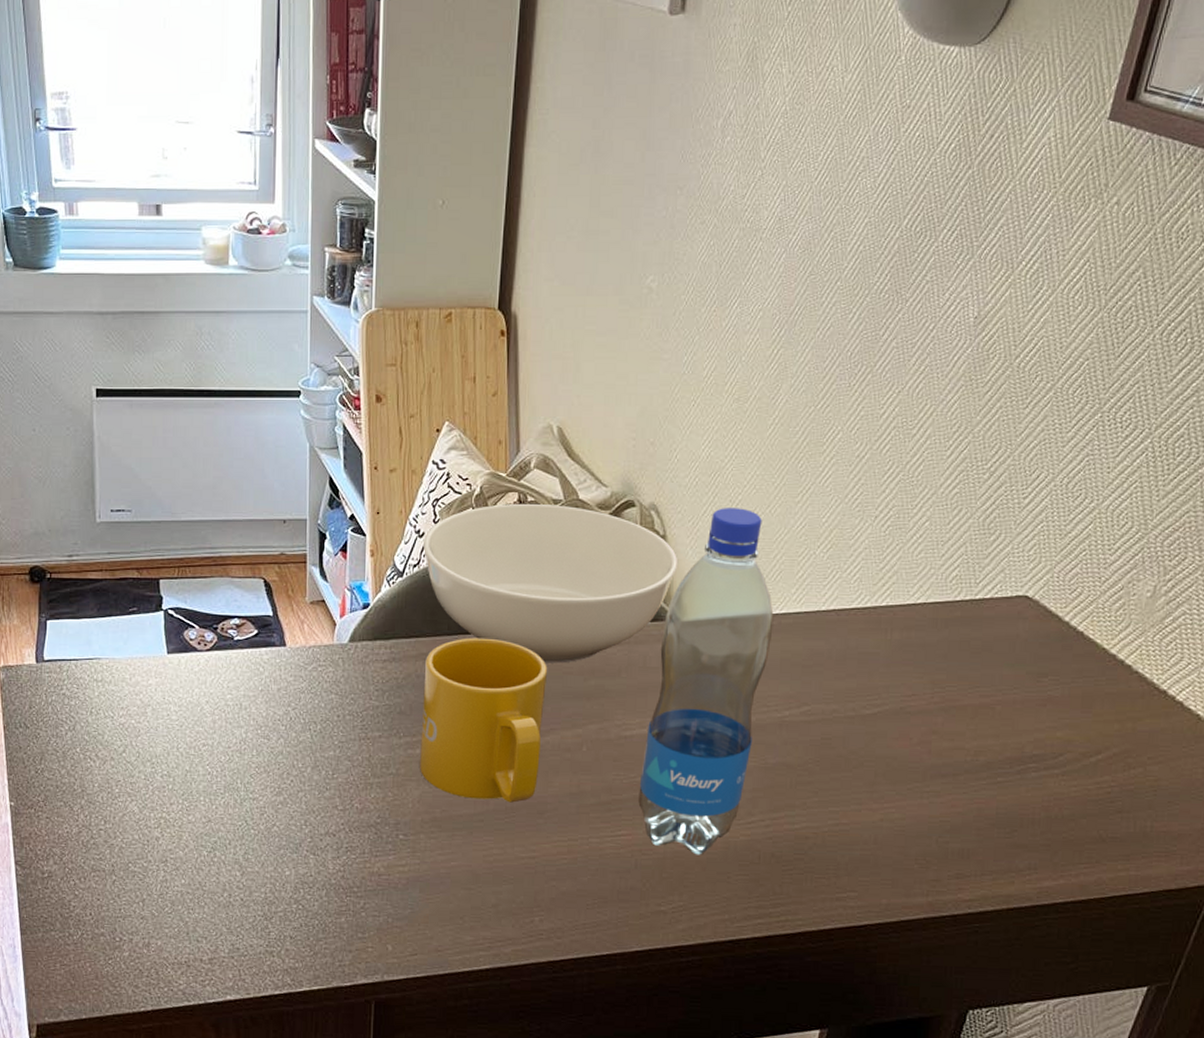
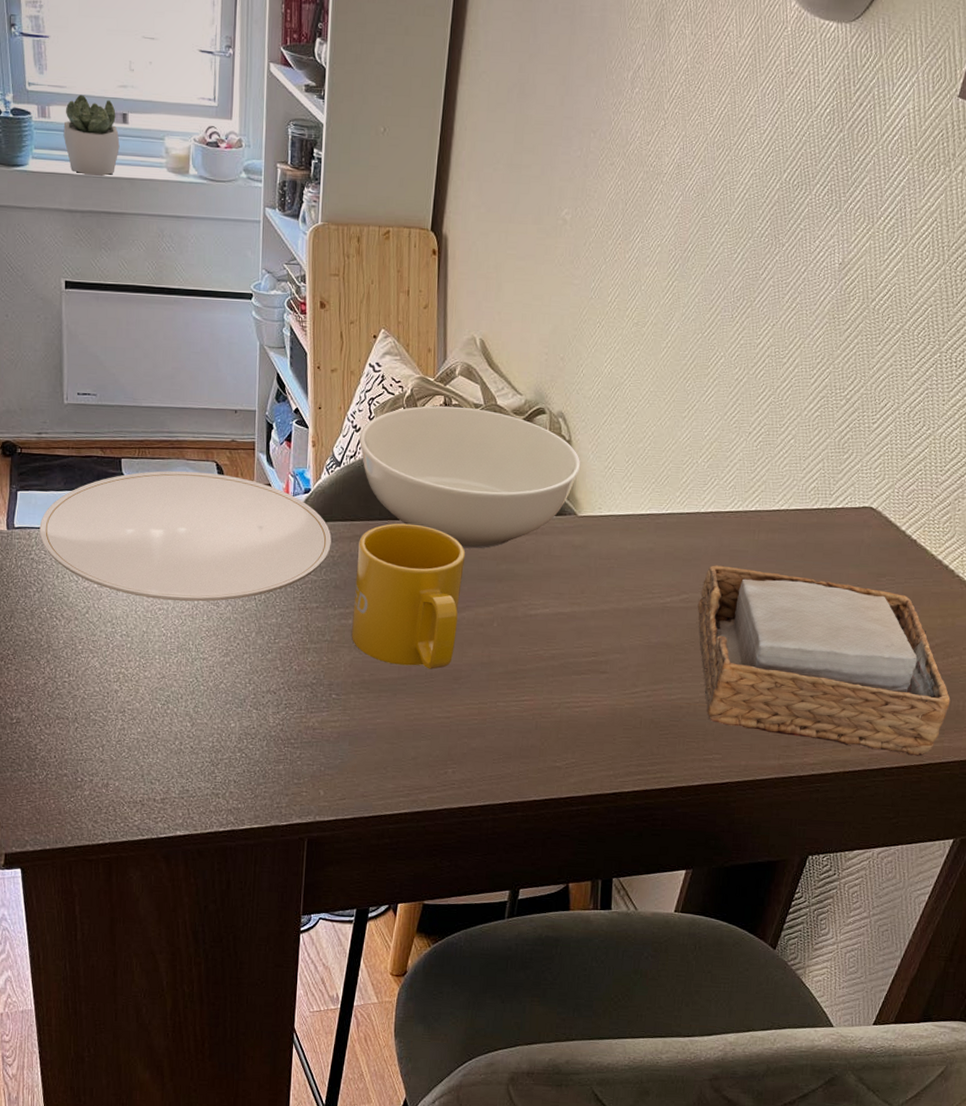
plate: none [71,590,394,735] -> present [39,470,332,602]
succulent plant: none [92,188,153,274] -> present [63,94,120,177]
bottle: present [638,508,774,855] -> none [540,419,661,720]
napkin holder: none [821,671,1135,888] -> present [697,565,951,757]

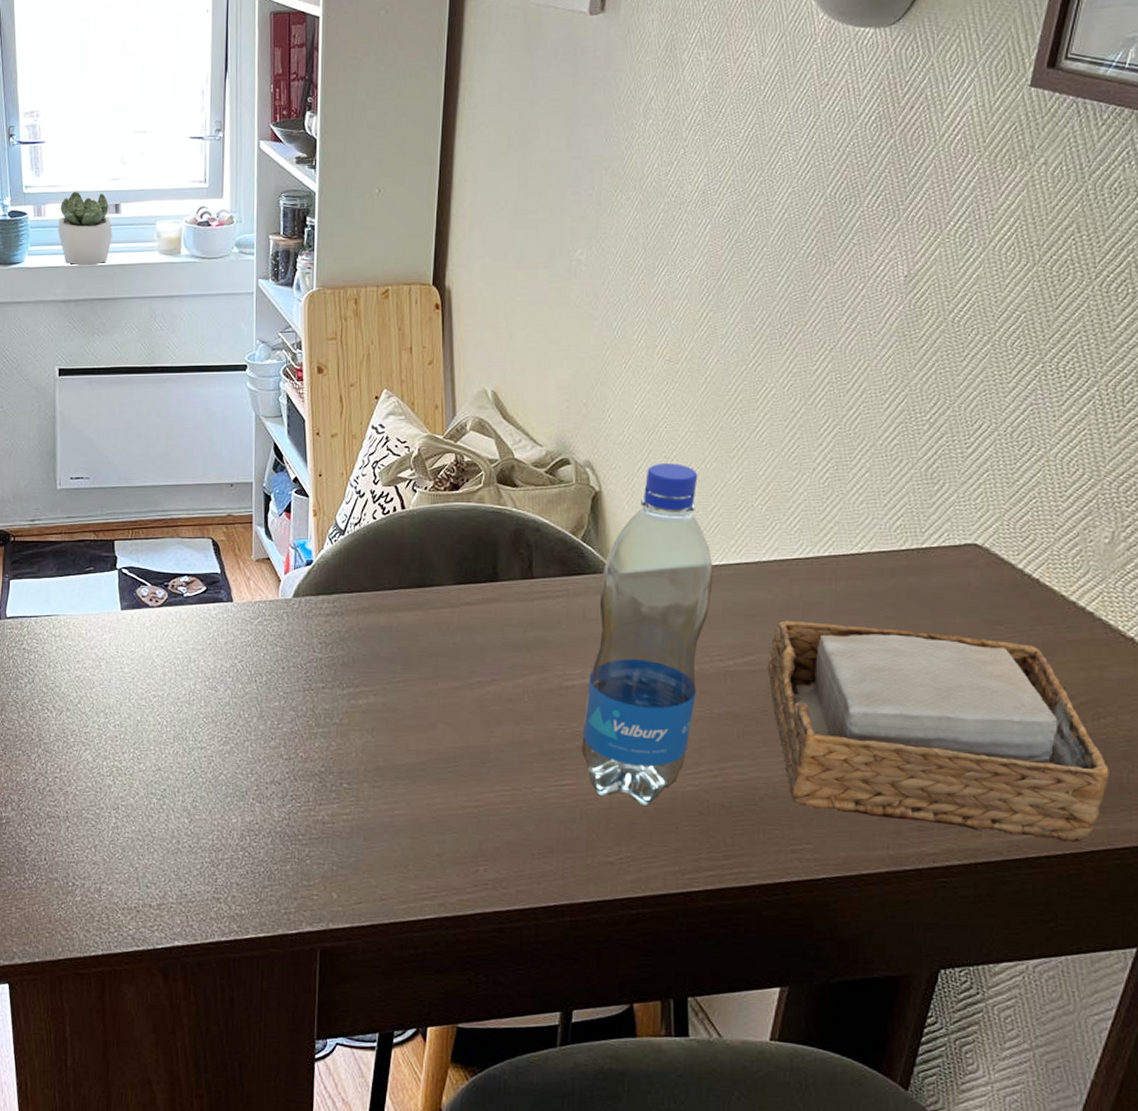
plate: present [39,470,332,602] -> none [31,549,337,687]
mug: present [351,523,466,669] -> none [362,592,488,752]
bowl: present [358,405,581,549] -> none [363,463,615,616]
bottle: none [540,419,661,720] -> present [582,463,713,805]

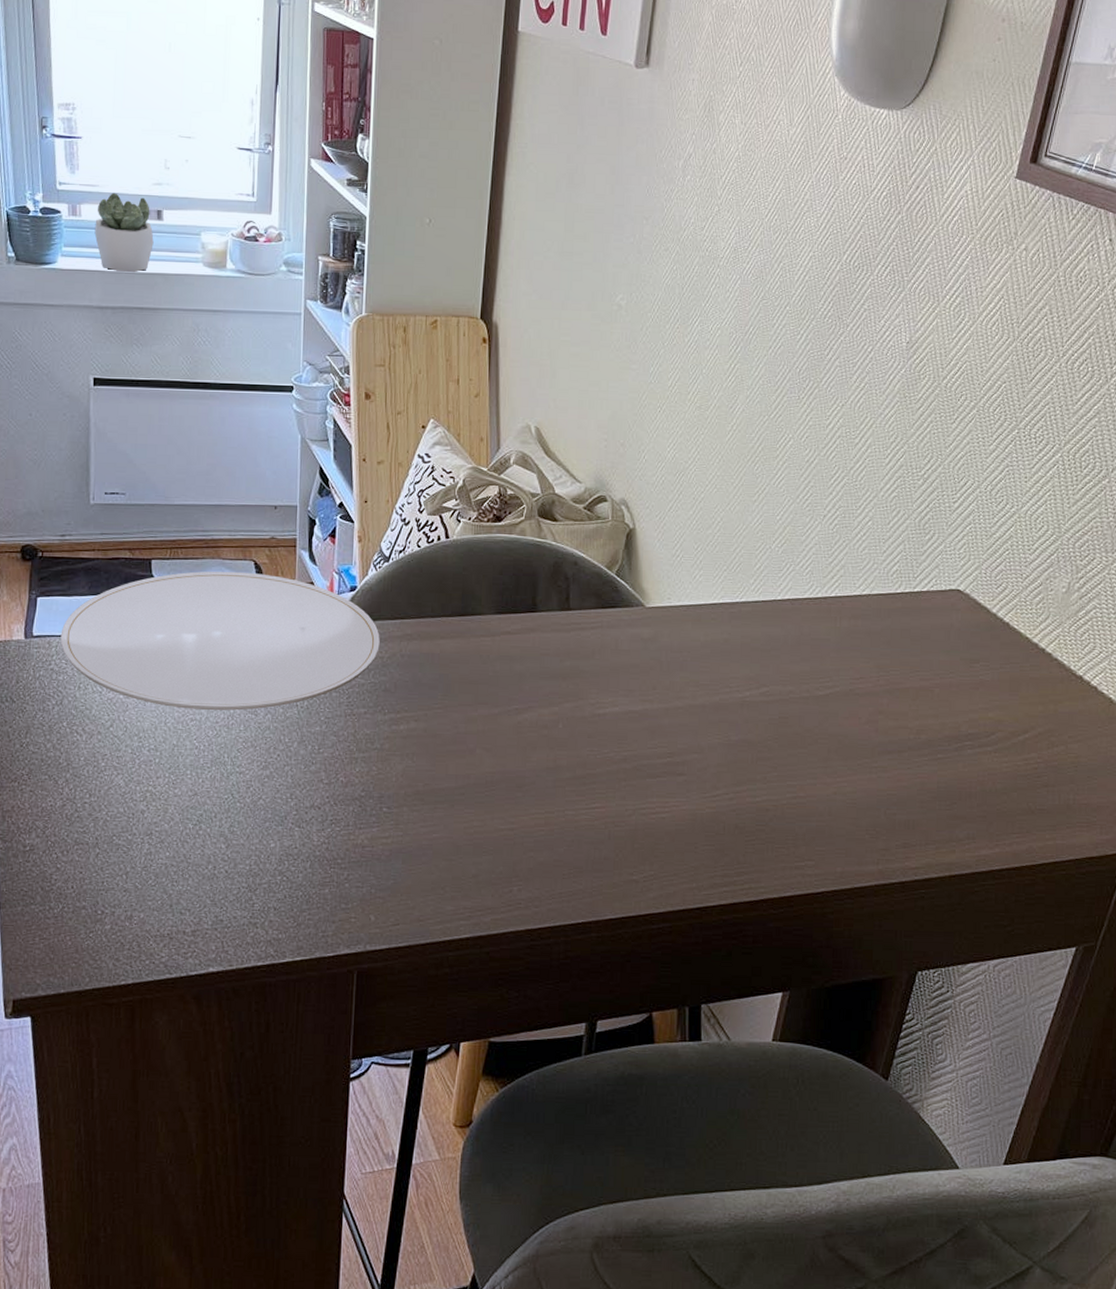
plate: none [31,549,337,687] -> present [60,571,380,711]
bottle: present [582,463,713,805] -> none [611,504,734,827]
napkin holder: present [767,620,1109,843] -> none [779,655,1059,856]

